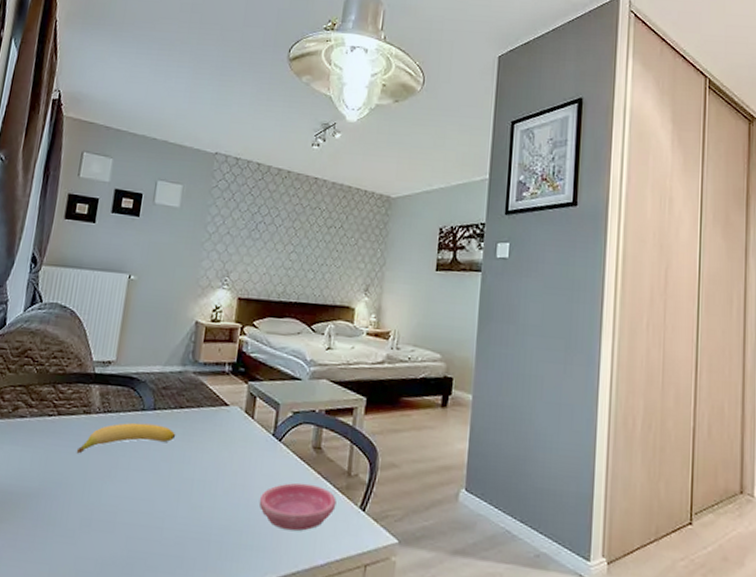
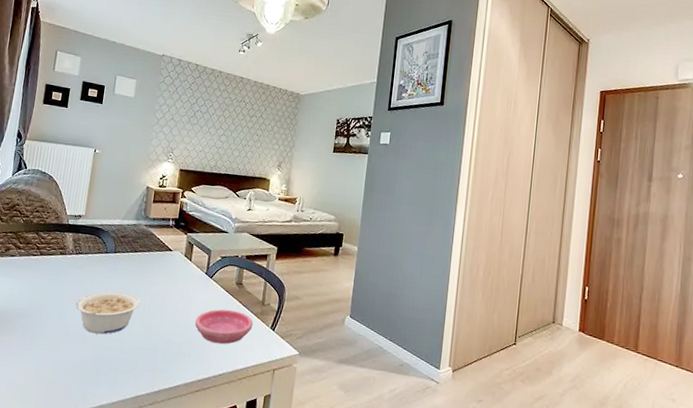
banana: present [76,422,176,454] -> none [55,262,132,285]
legume: none [102,461,188,521] -> present [75,291,141,335]

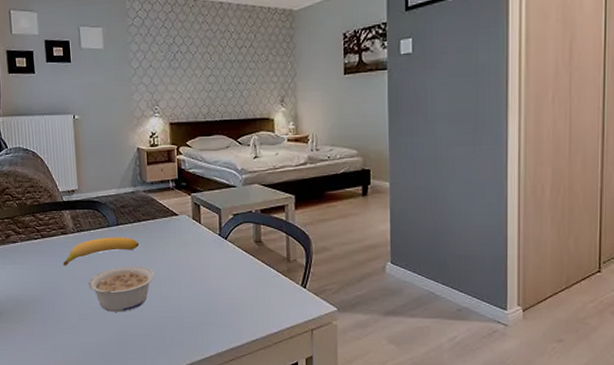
banana: none [55,262,132,285] -> present [62,237,139,266]
saucer: present [194,309,253,344] -> none [216,271,281,309]

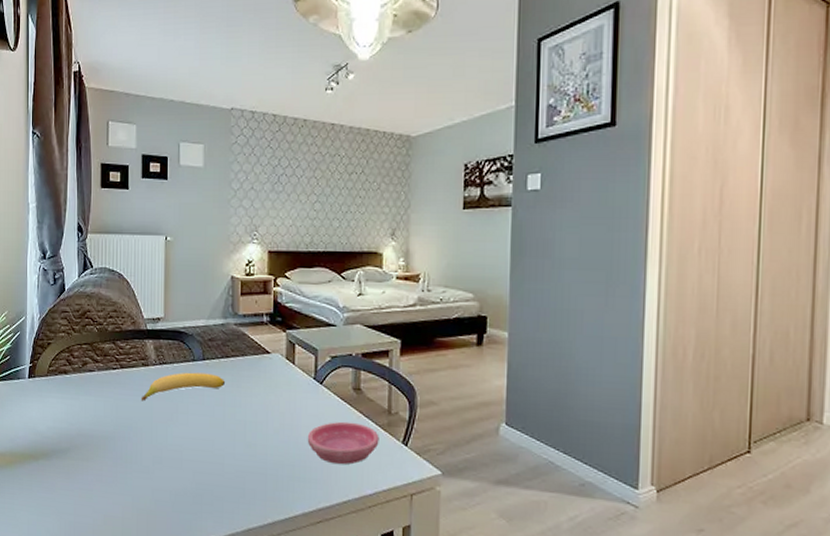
legume: present [88,266,155,312] -> none [167,406,240,458]
saucer: none [216,271,281,309] -> present [307,421,379,465]

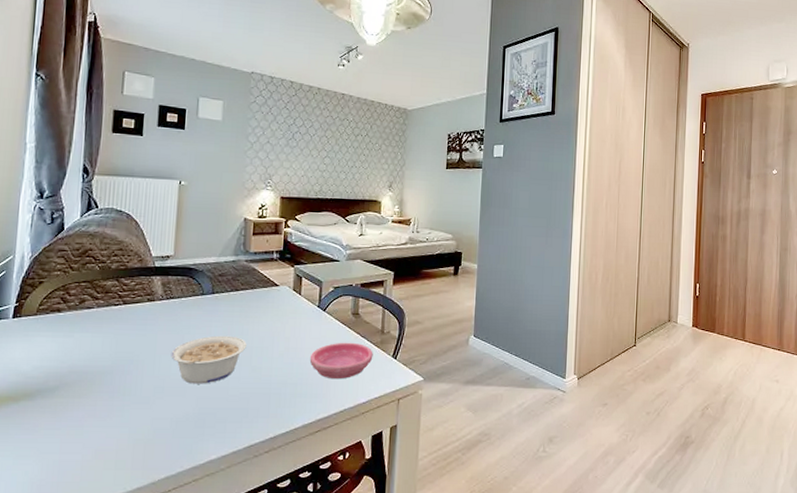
banana: present [141,372,226,402] -> none [144,305,234,335]
legume: none [167,406,240,458] -> present [171,335,247,384]

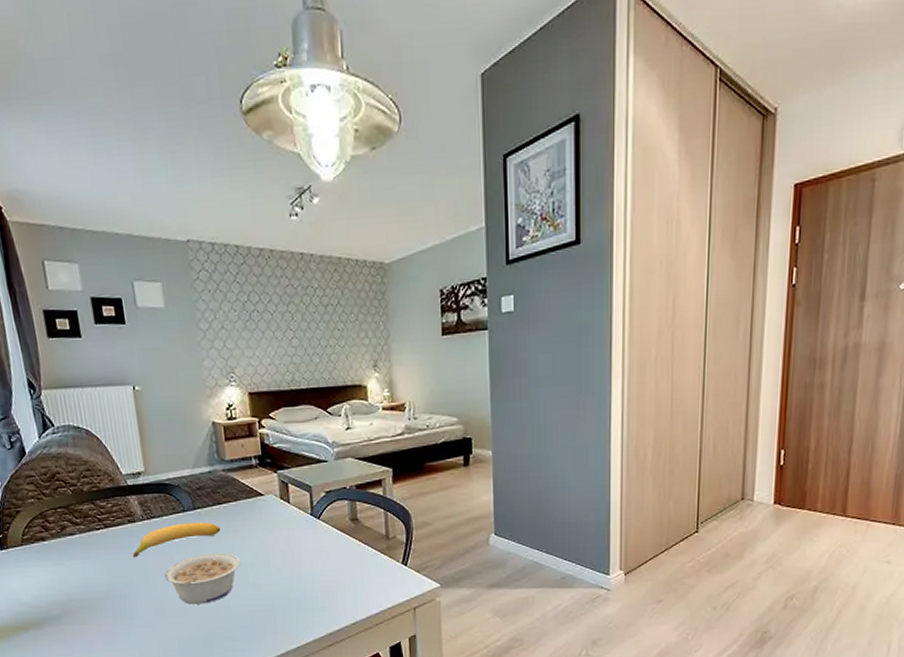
banana: none [144,305,234,335] -> present [132,522,221,558]
saucer: present [309,342,373,380] -> none [310,550,380,591]

